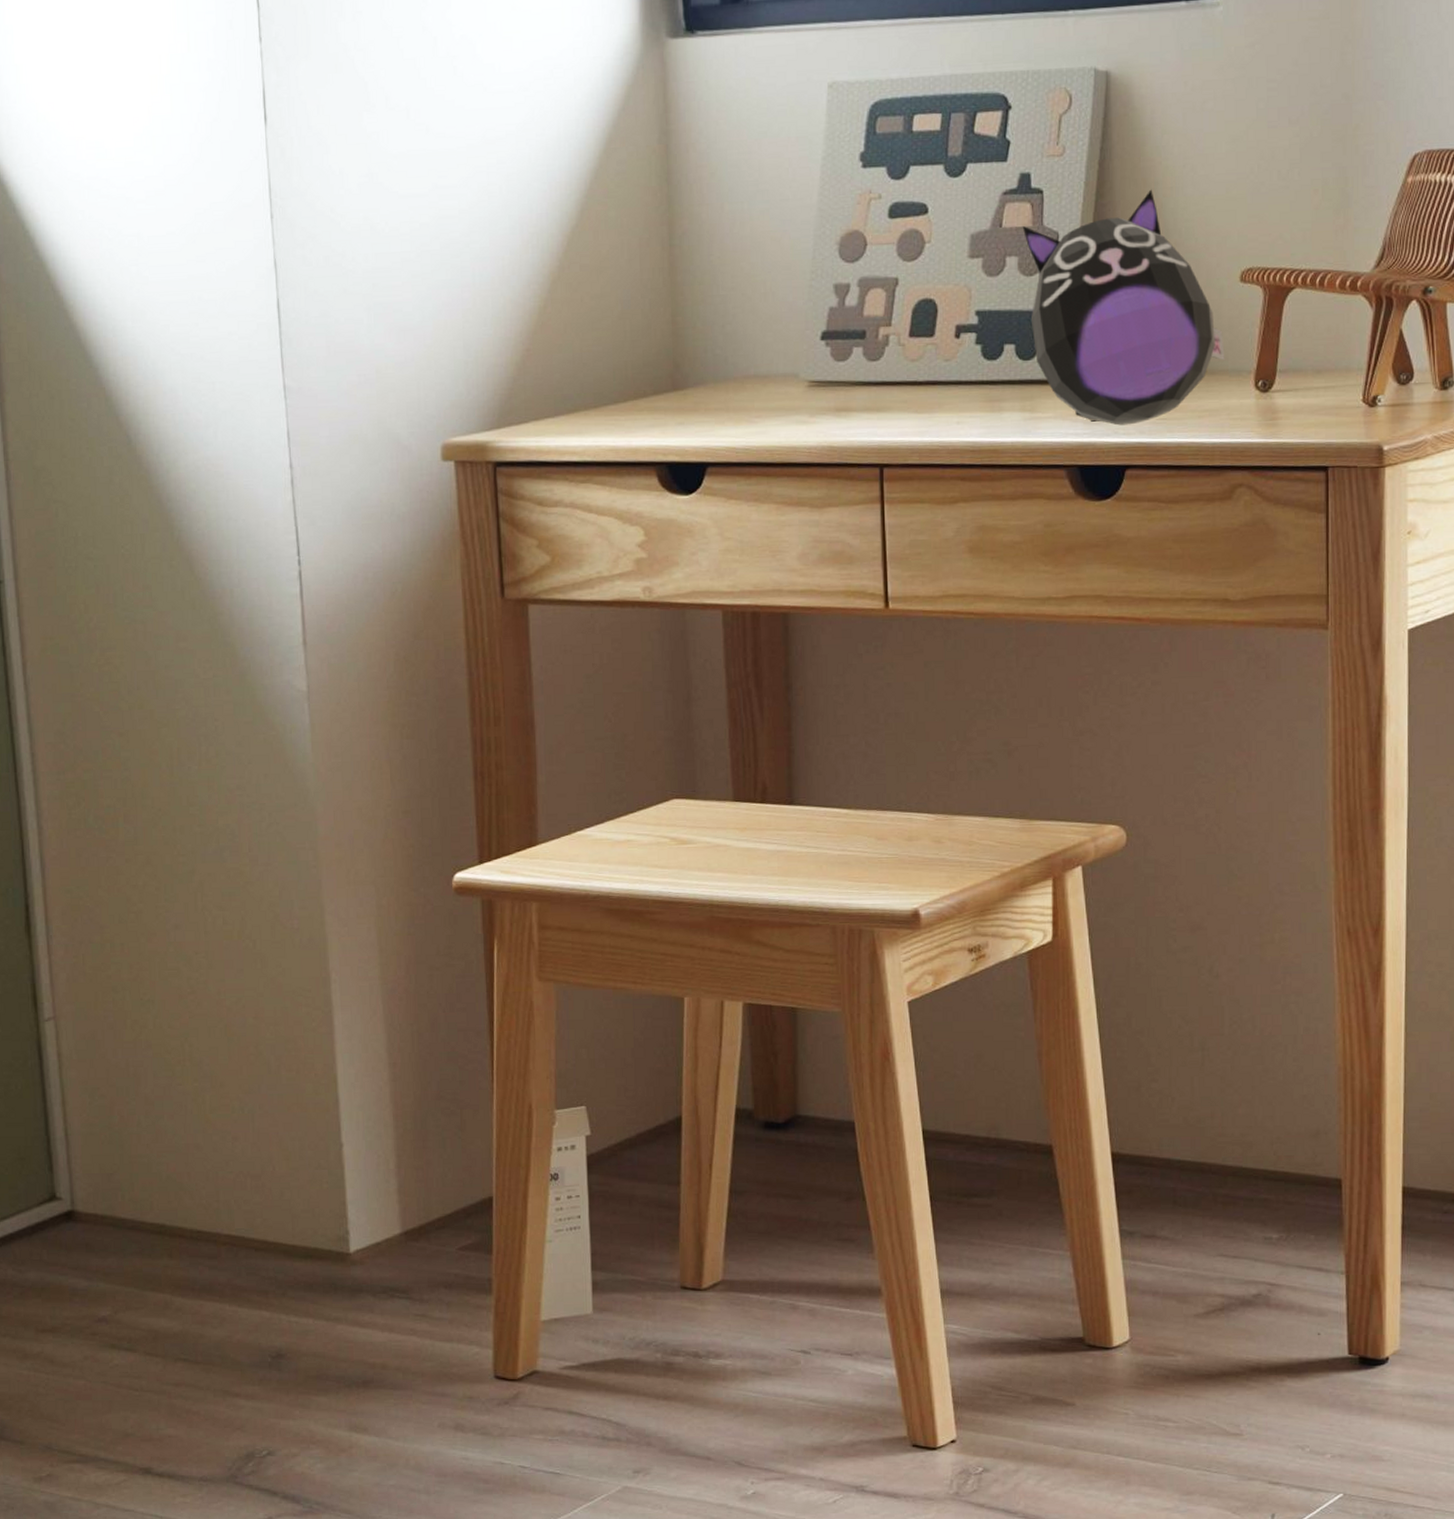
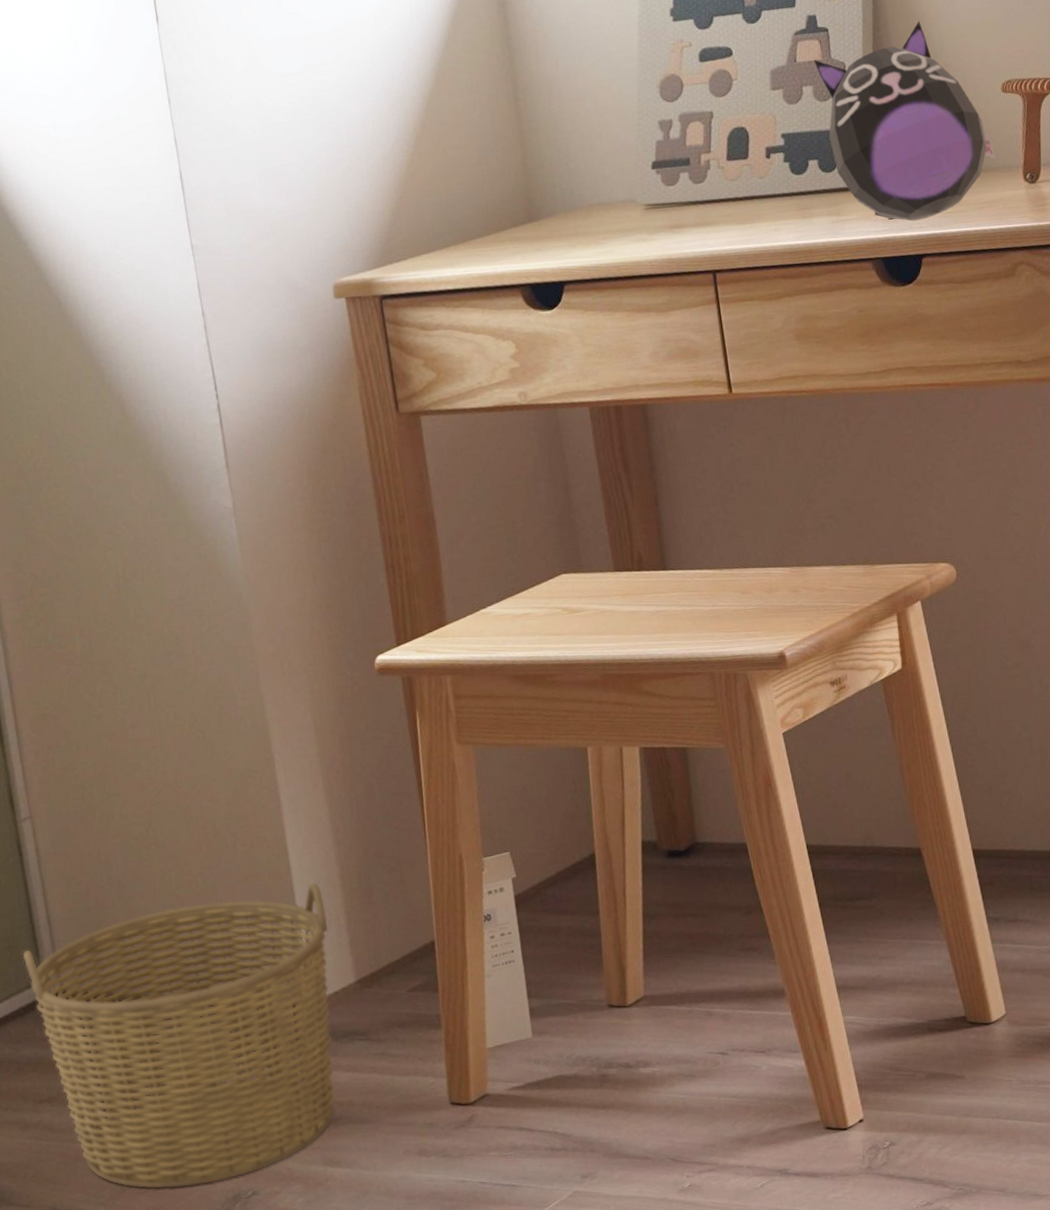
basket: none [34,1120,375,1439] -> present [22,883,335,1189]

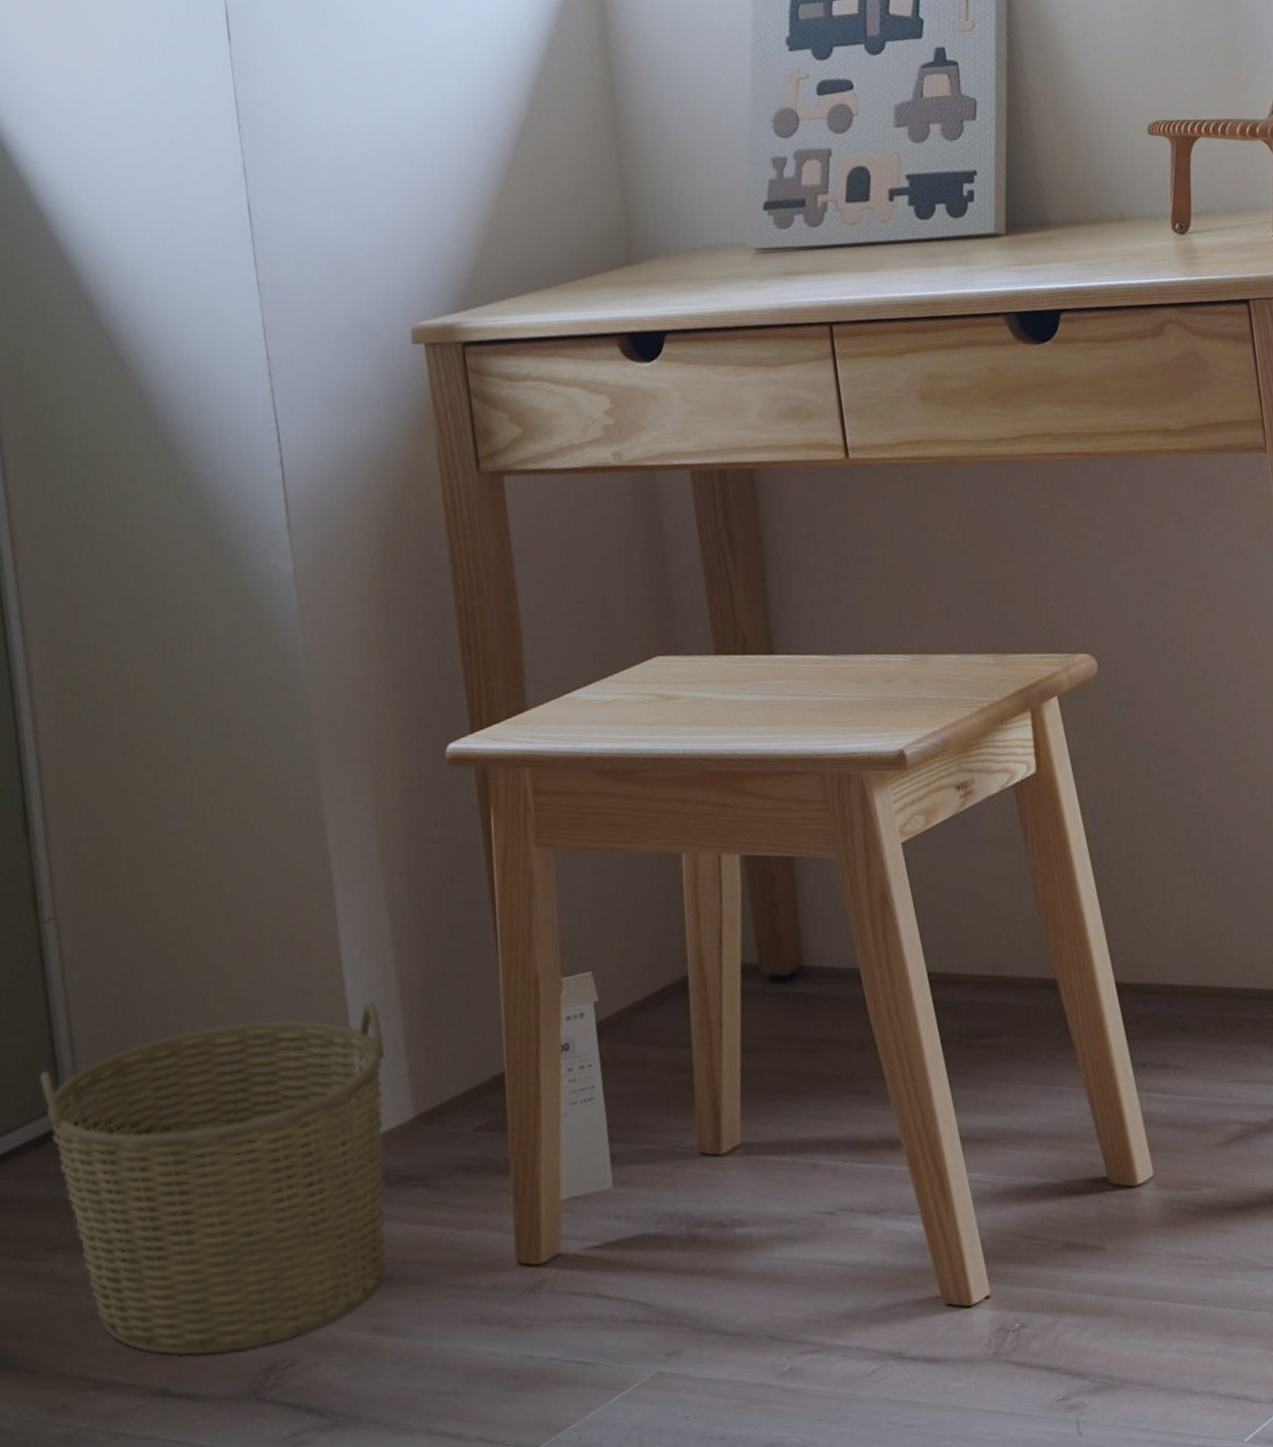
plush toy: present [813,21,996,221] -> none [942,55,1142,273]

